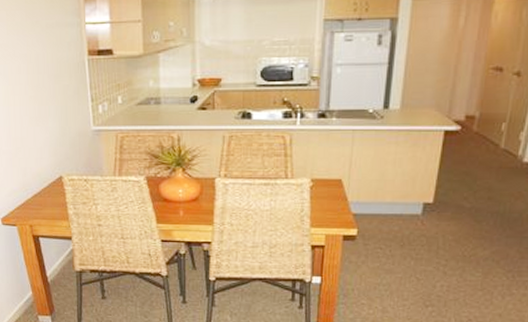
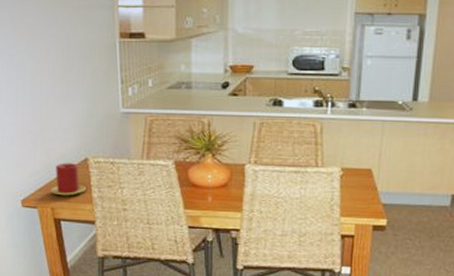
candle: none [28,181,62,214] -> present [51,163,87,196]

